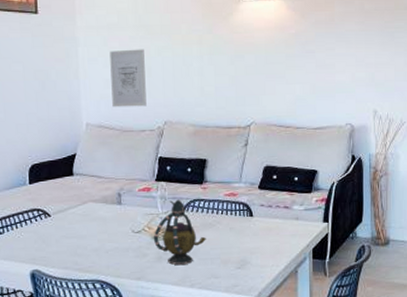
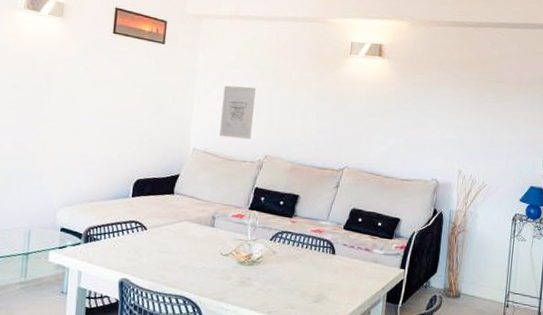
teapot: present [153,199,206,265] -> none [239,228,289,292]

